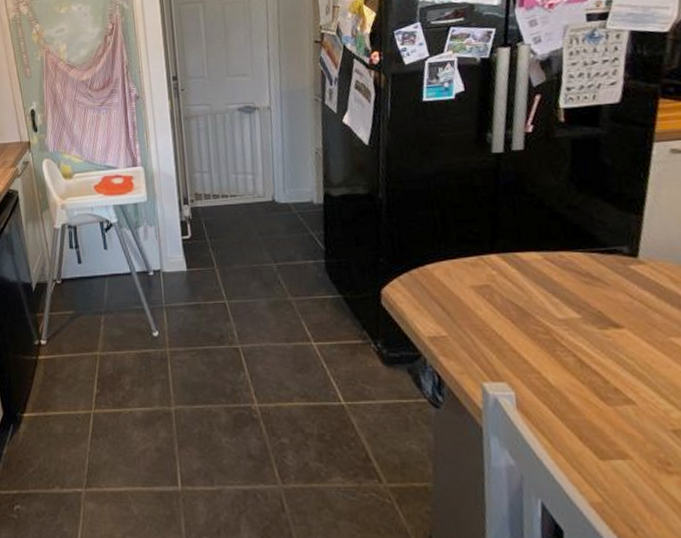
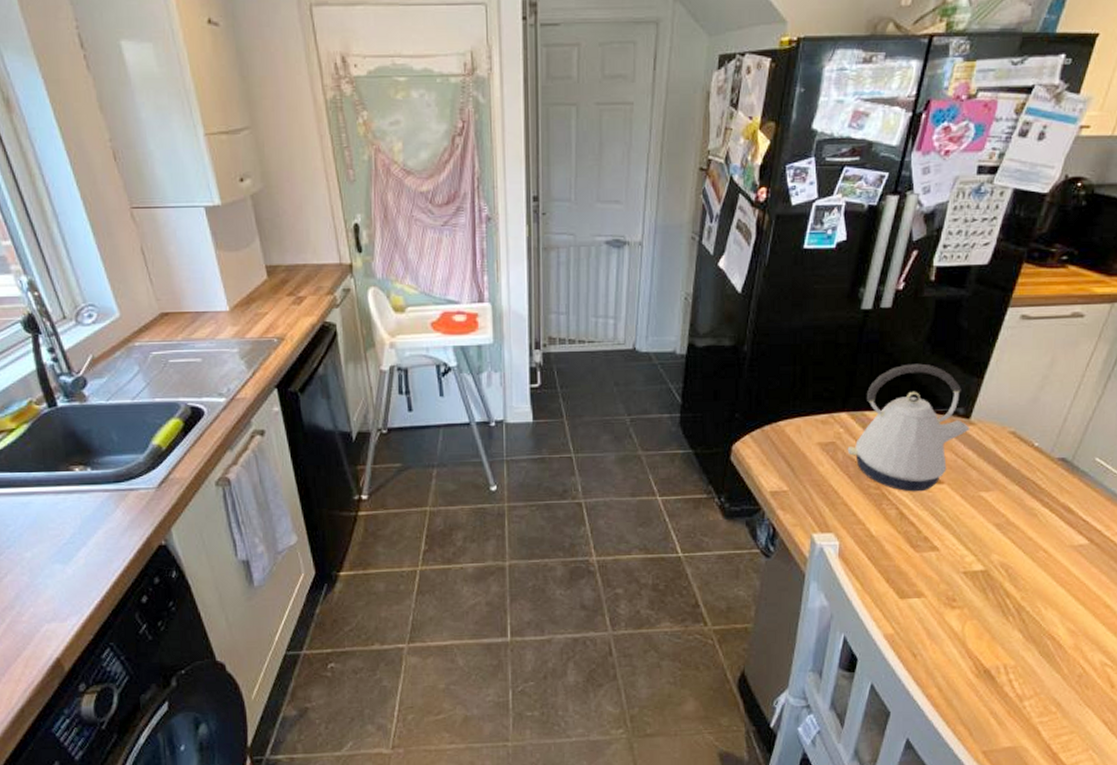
kettle: none [504,202,641,338] -> present [847,363,971,492]

